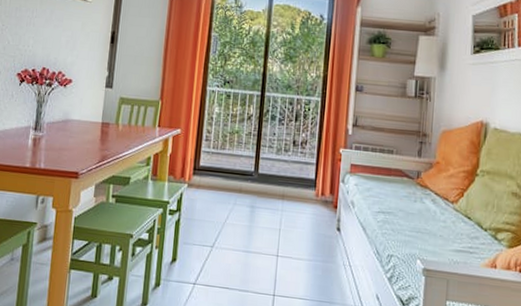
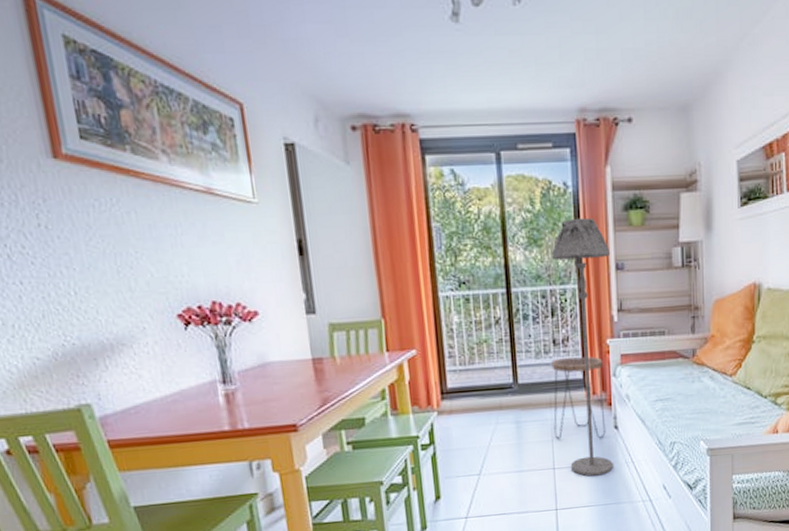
side table: none [282,158,334,237] -> present [551,356,606,439]
floor lamp: none [292,44,353,272] -> present [552,217,613,477]

